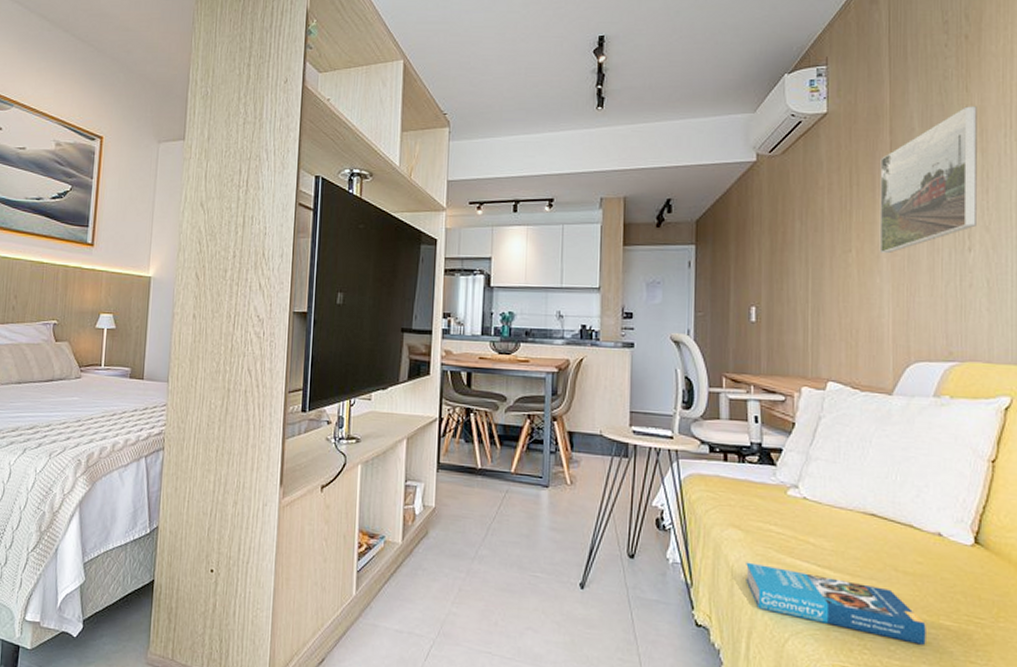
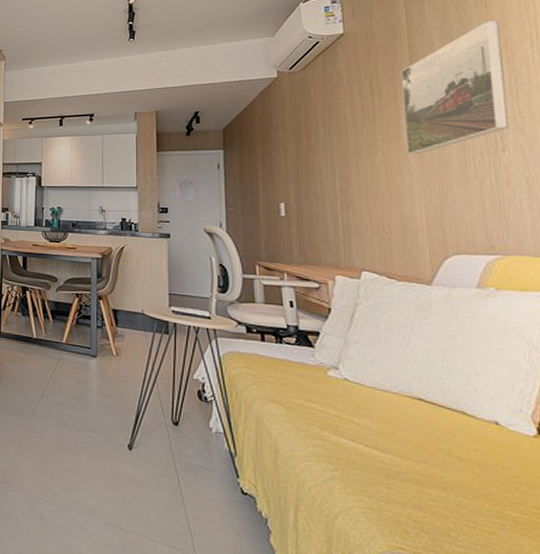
book: present [745,562,926,645] -> none [289,436,491,534]

